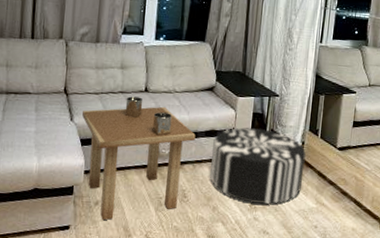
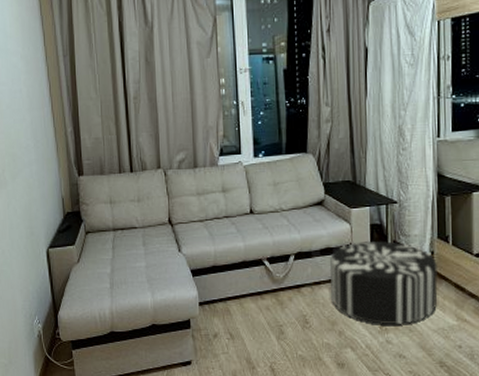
side table: present [82,96,196,220] -> none [190,220,310,352]

